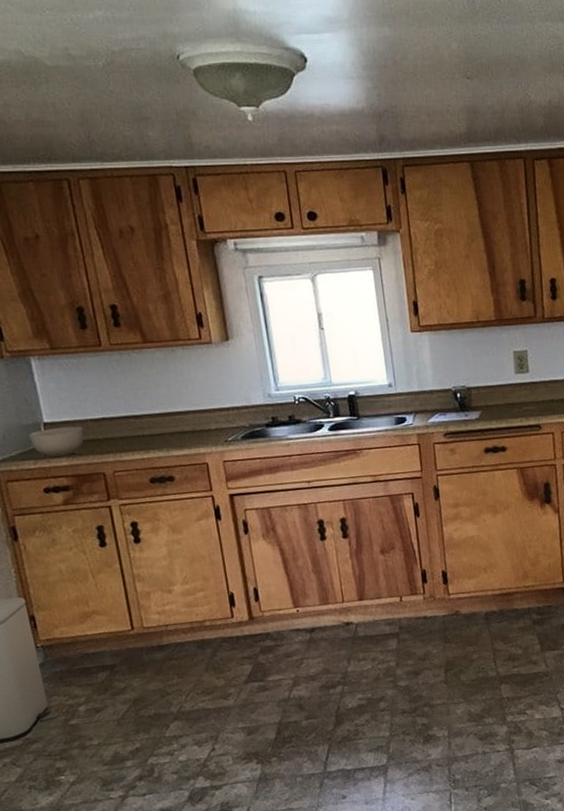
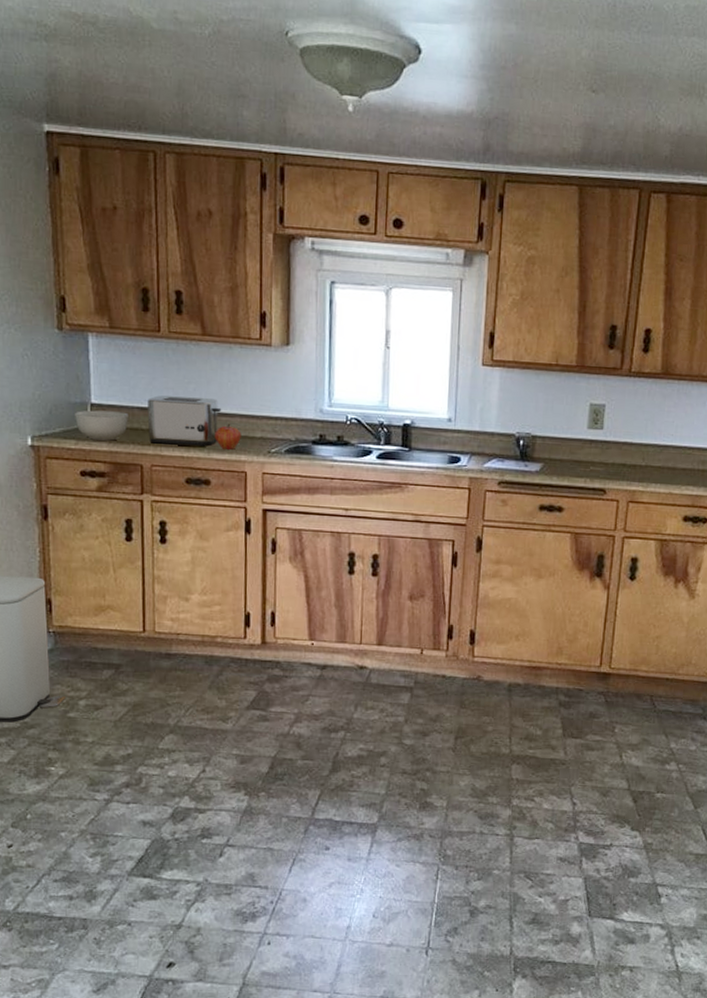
toaster: none [100,400,175,452] -> present [147,395,222,448]
fruit: none [170,420,197,446] -> present [214,423,241,451]

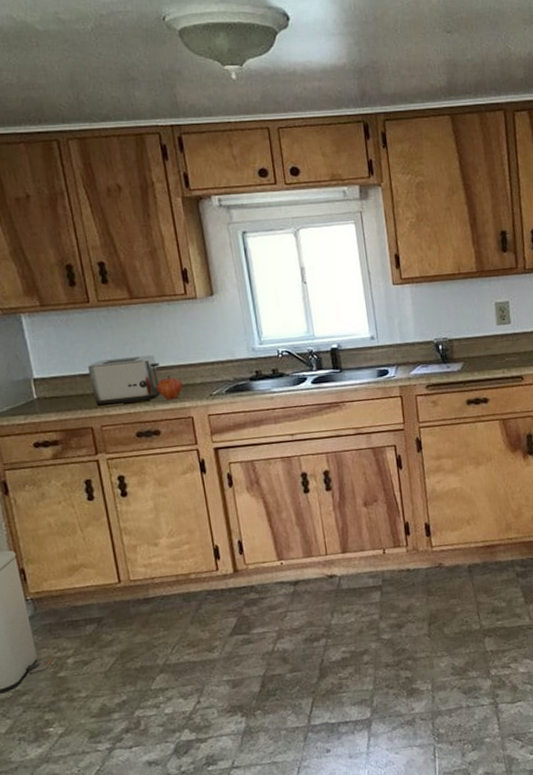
bowl: present [74,410,128,442] -> none [18,381,73,413]

